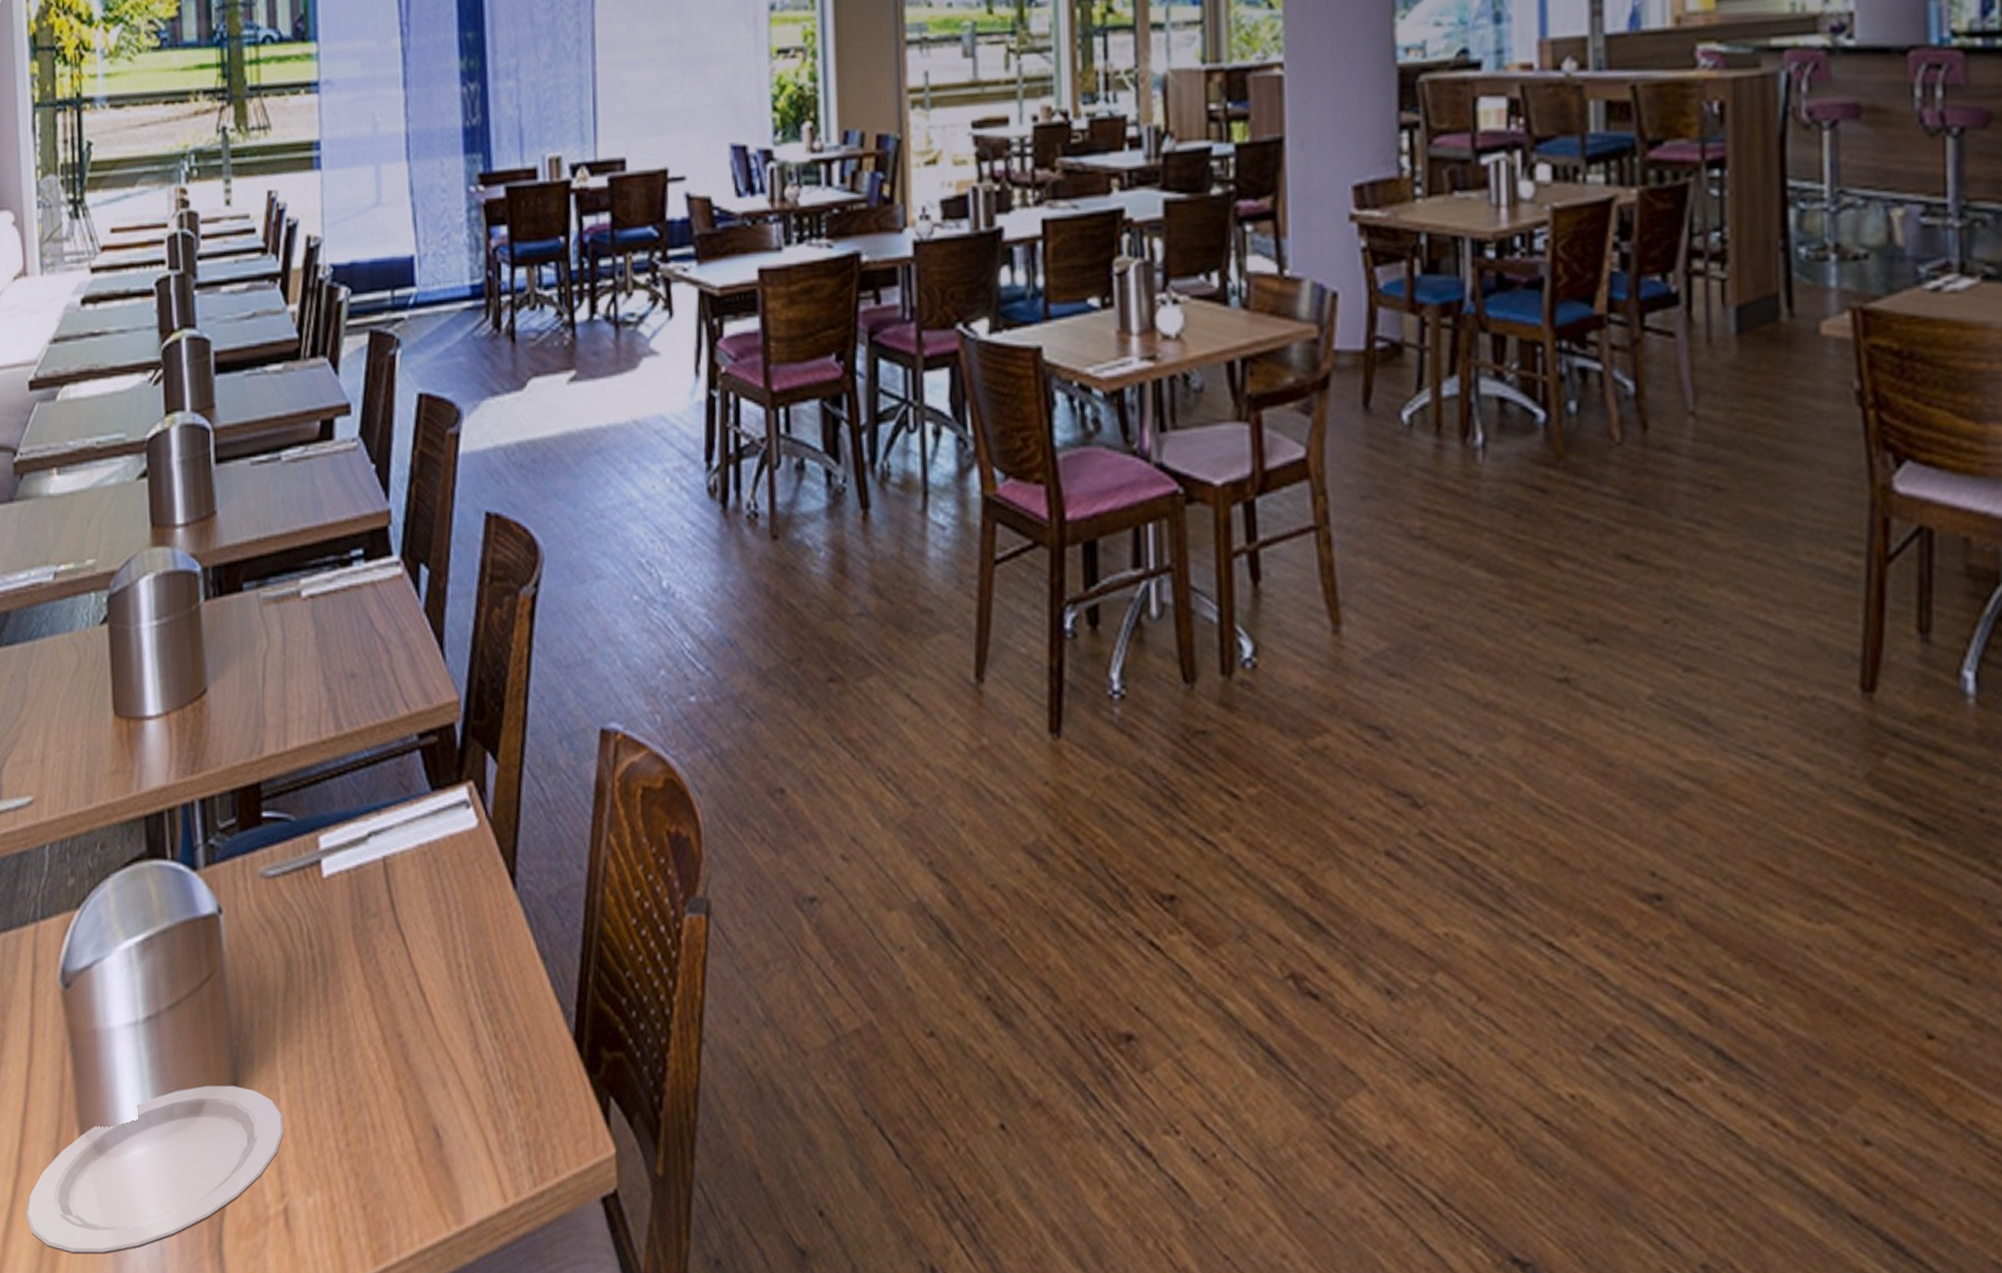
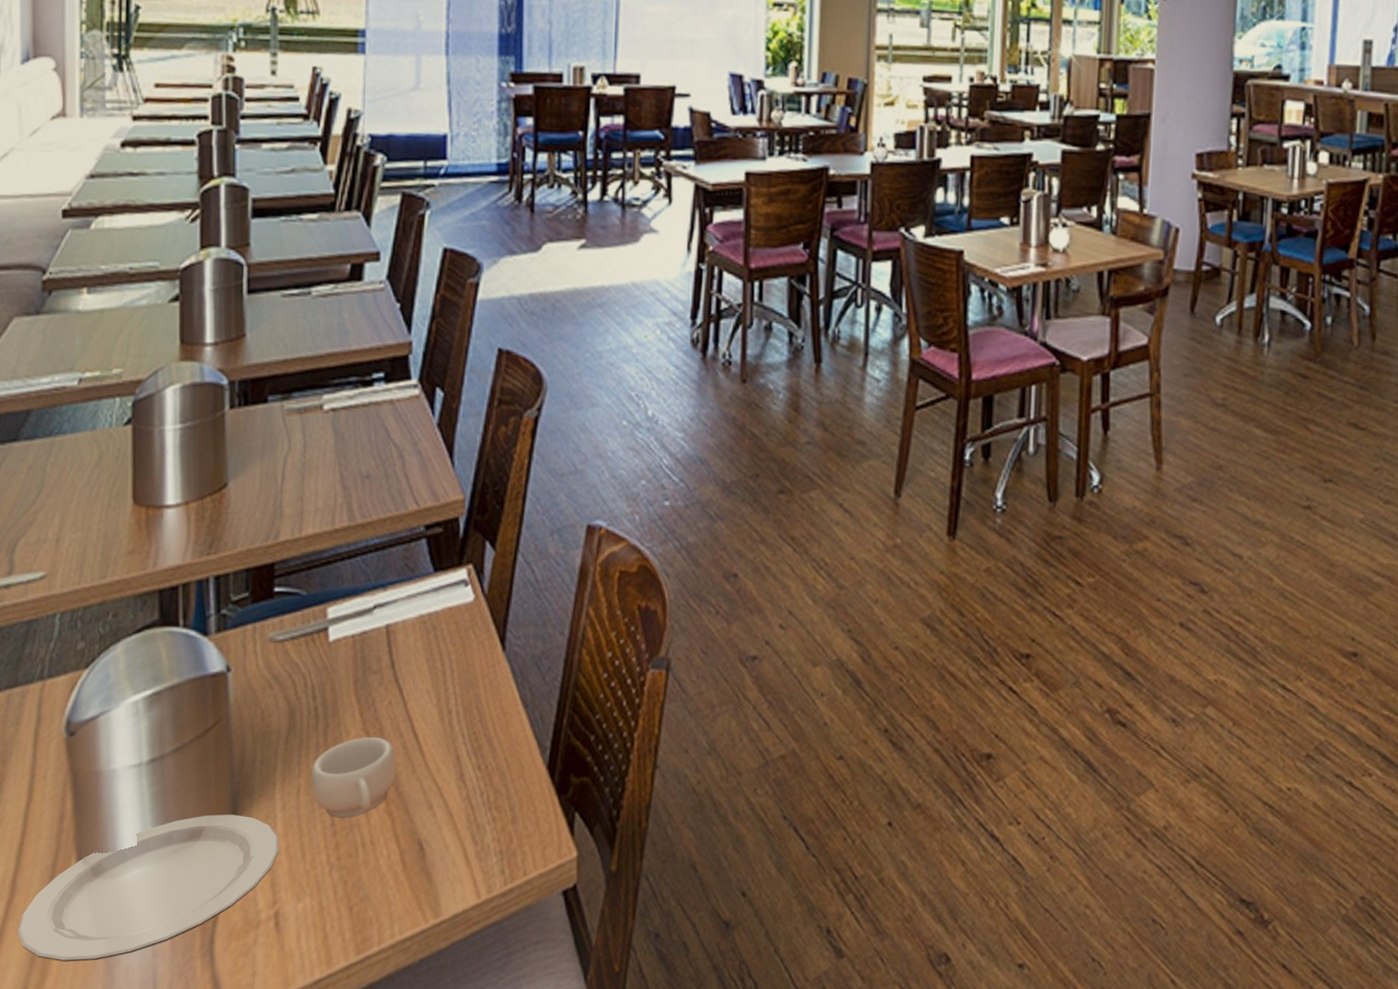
cup: none [311,994,406,1095] -> present [310,736,398,818]

